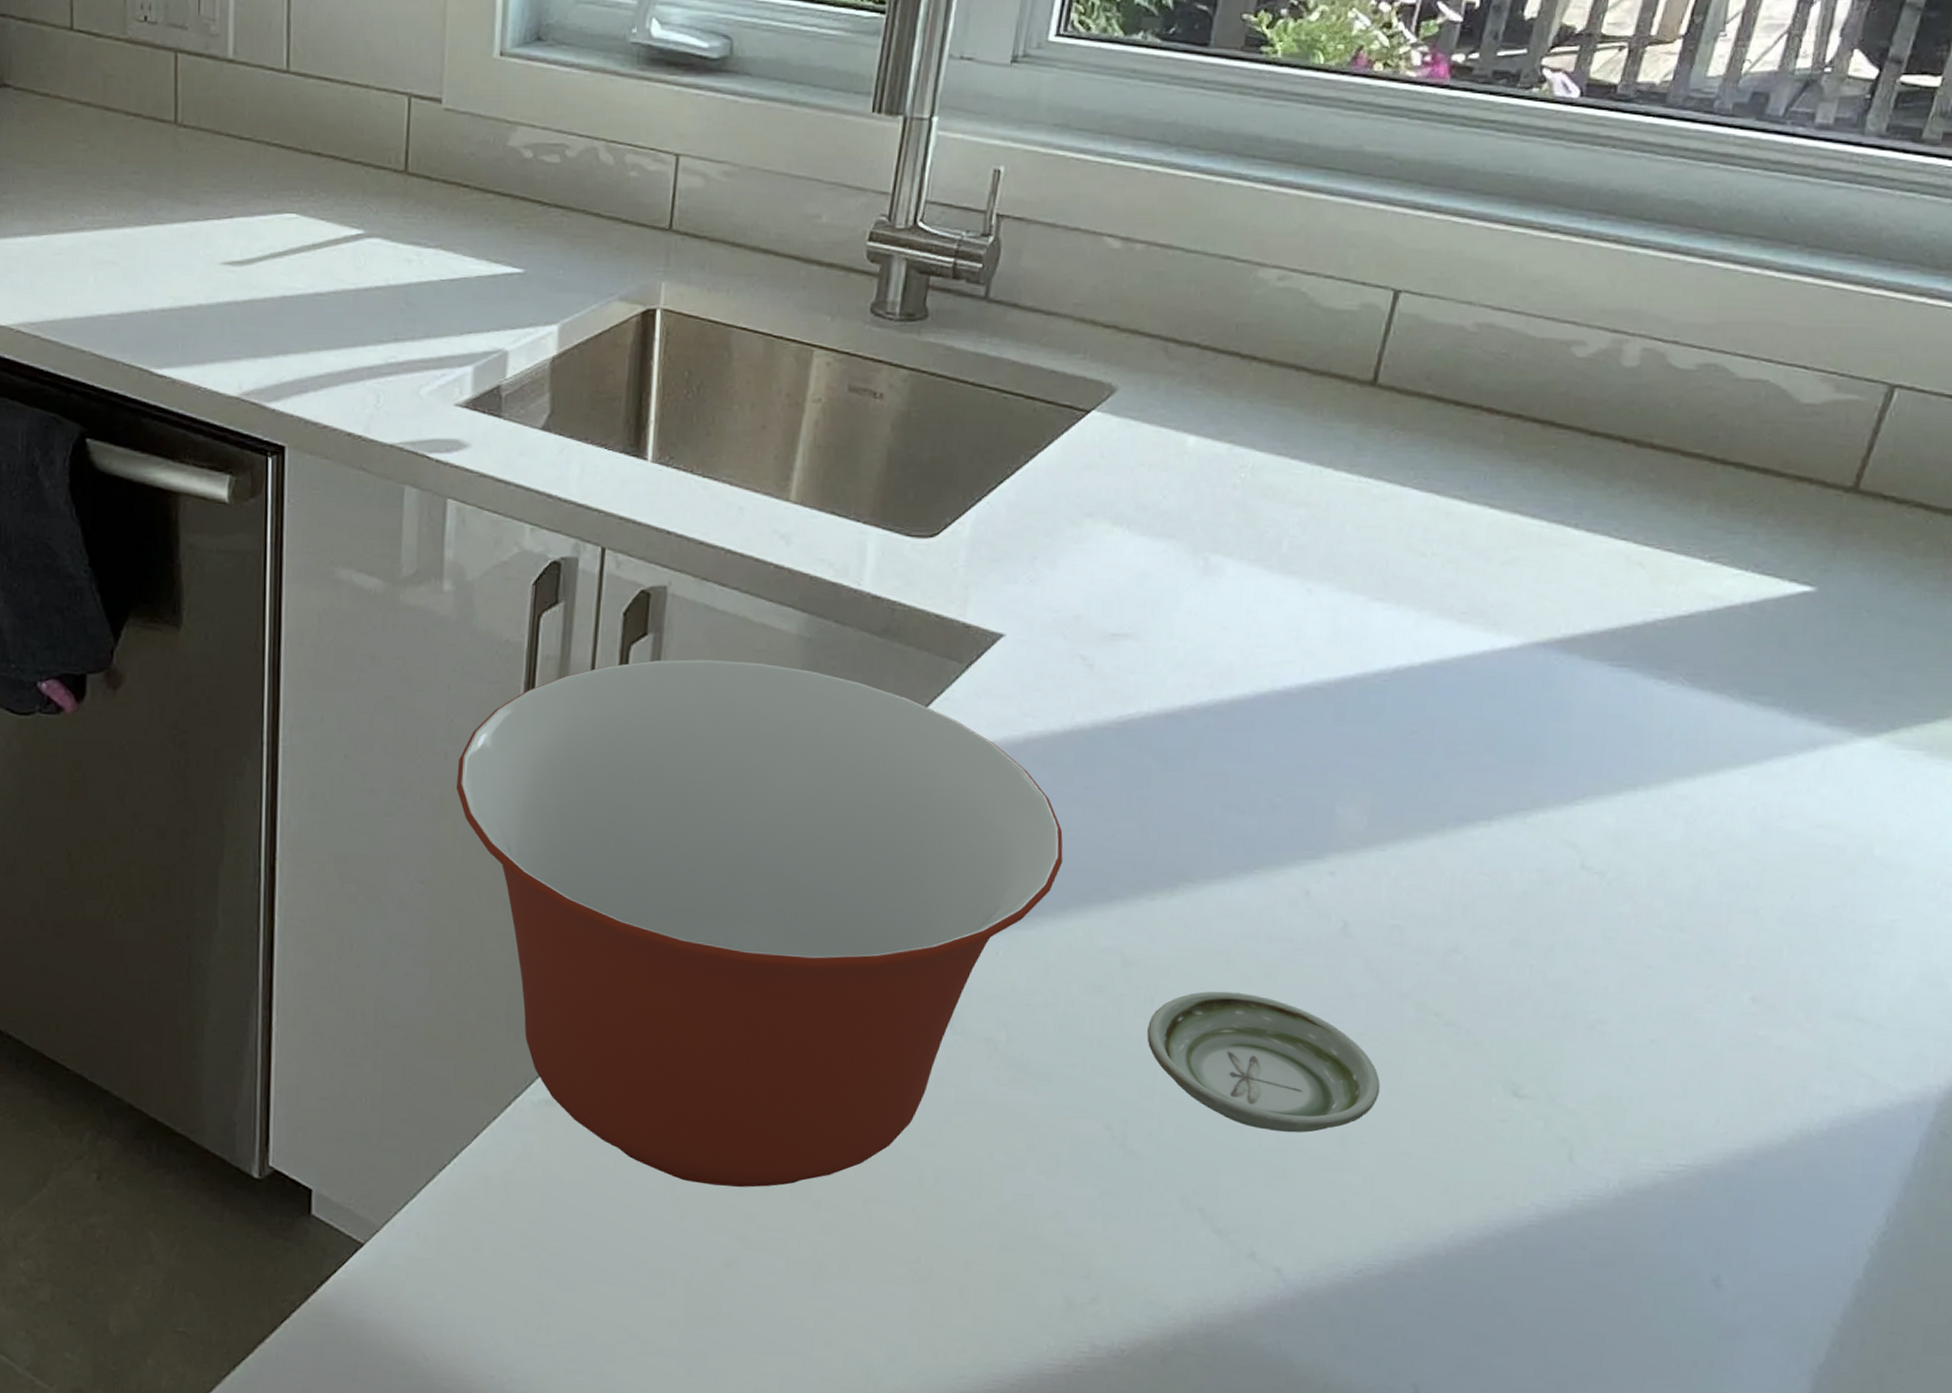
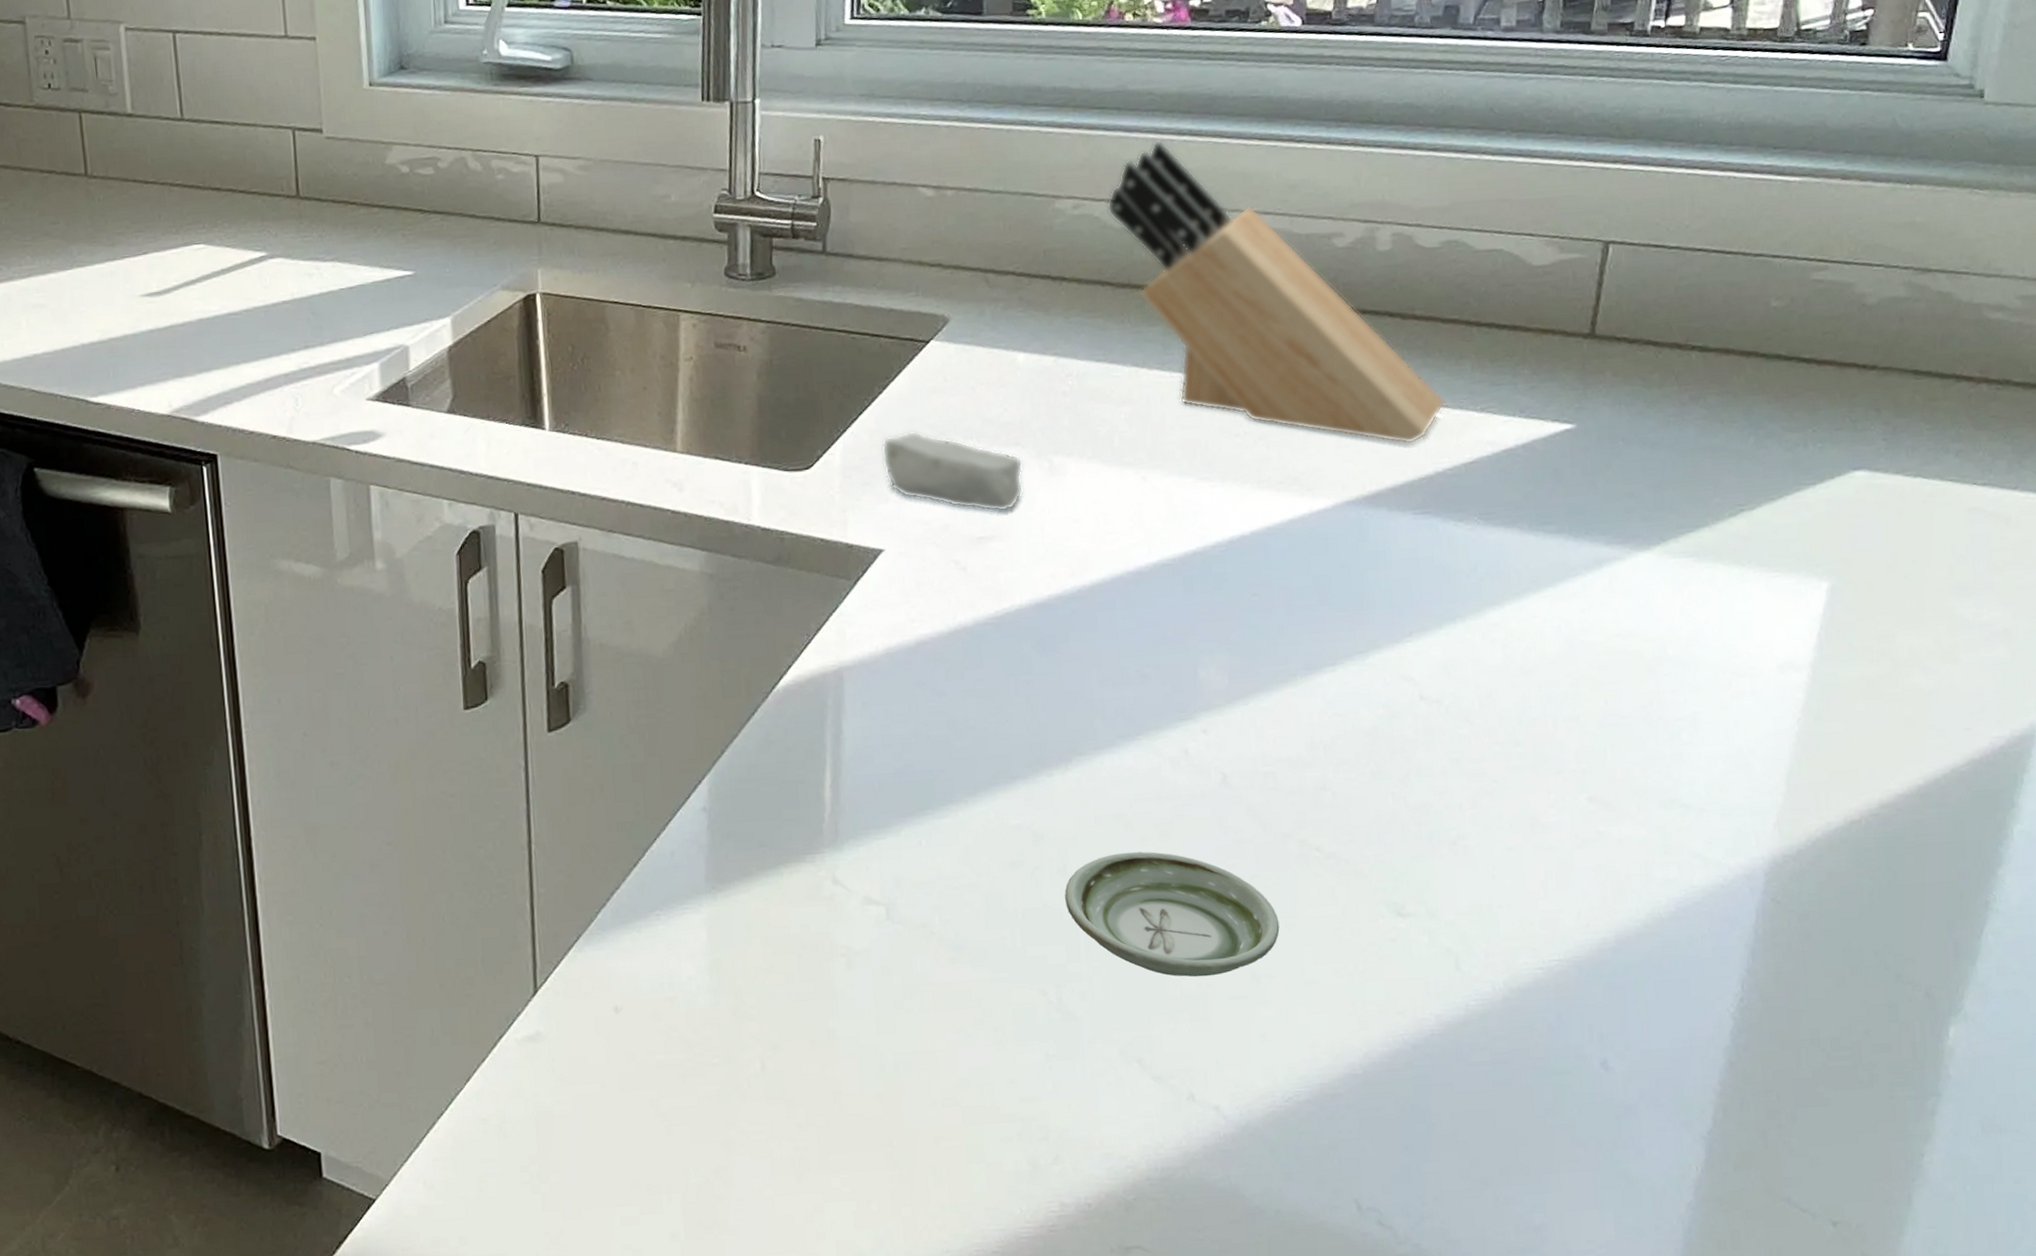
mixing bowl: present [457,659,1063,1188] -> none [408,601,966,1098]
soap bar: none [1018,508,1175,609] -> present [882,431,1024,513]
knife block: none [1317,212,1671,588] -> present [1107,139,1446,445]

